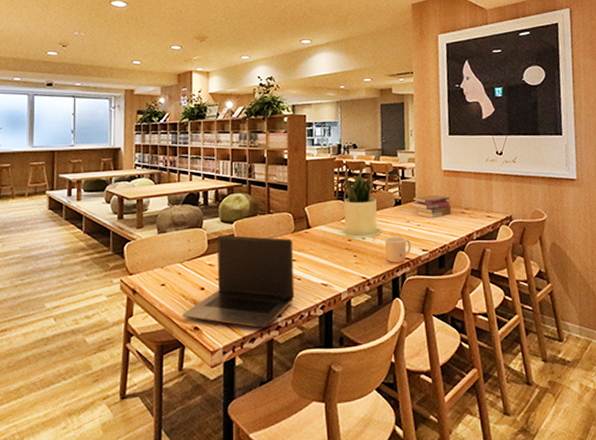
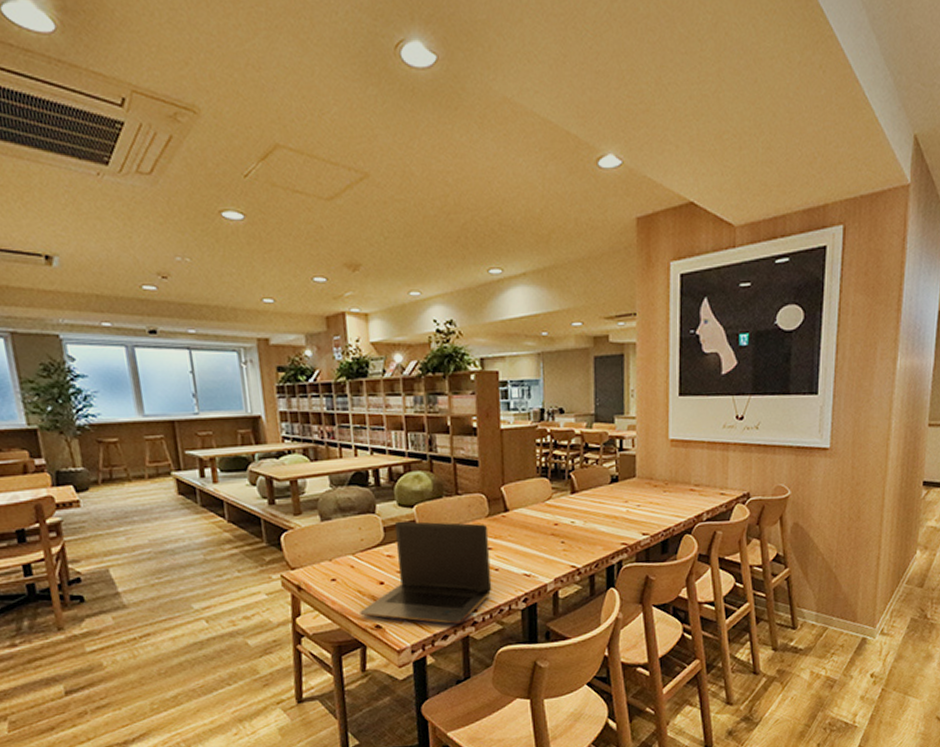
planter: present [341,174,381,238] -> none [545,445,594,522]
mug: present [385,236,411,263] -> none [598,519,629,549]
books: present [412,194,452,219] -> none [632,469,678,498]

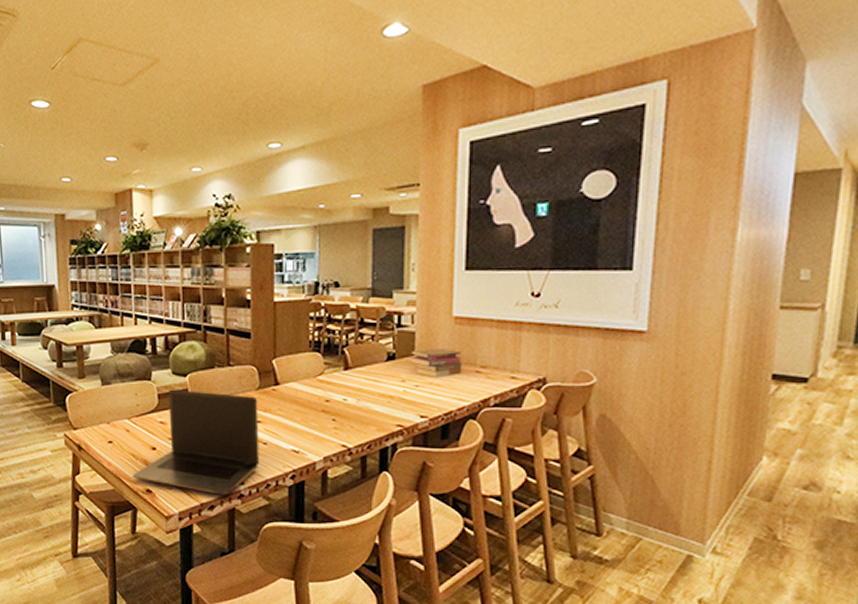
books: none [632,469,678,498] -> present [410,347,462,379]

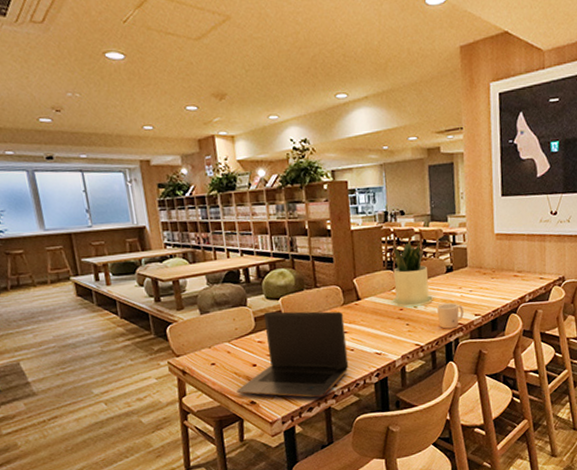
planter: none [316,320,368,399] -> present [392,242,433,307]
mug: none [372,399,406,430] -> present [437,303,464,329]
books: present [410,347,462,379] -> none [464,259,504,284]

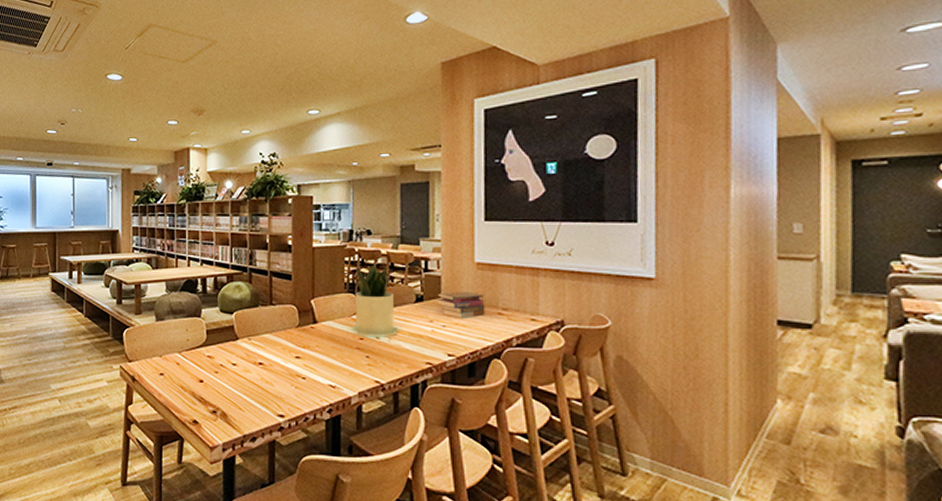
laptop computer: present [237,311,349,398] -> none [181,326,299,427]
mug: present [437,303,464,329] -> none [403,337,434,368]
books: none [464,259,504,284] -> present [437,291,485,320]

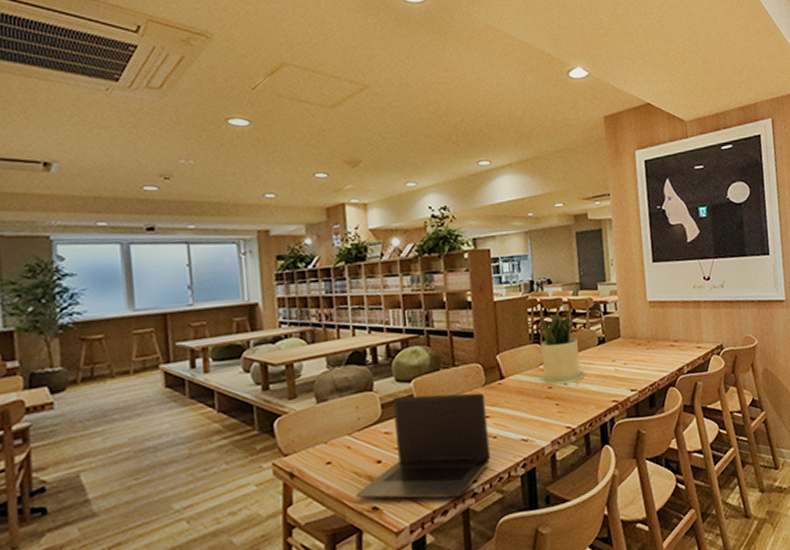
laptop computer: none [181,326,299,427] -> present [356,392,491,499]
books: present [437,291,485,320] -> none [617,328,660,356]

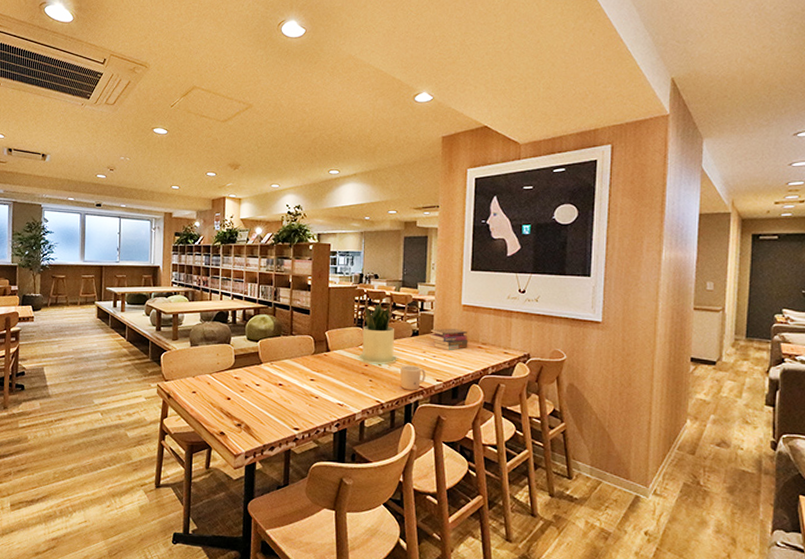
laptop computer: present [356,392,491,499] -> none [210,352,313,438]
mug: none [589,377,619,408] -> present [400,365,425,390]
books: none [617,328,660,356] -> present [430,328,468,351]

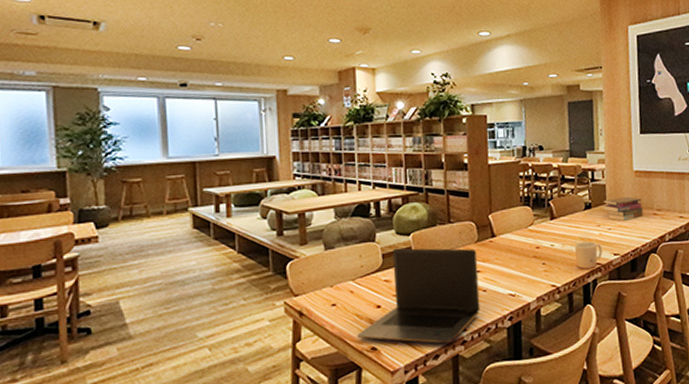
laptop computer: none [210,352,313,438] -> present [357,248,480,344]
planter: present [358,303,397,365] -> none [528,177,571,245]

